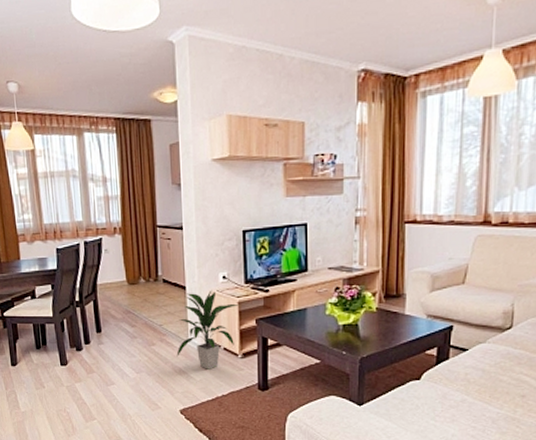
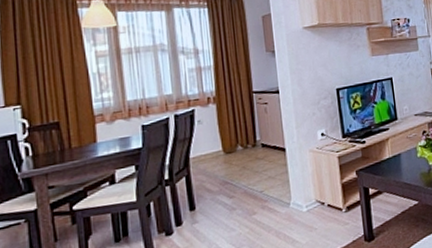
indoor plant: present [176,290,240,370] -> none [280,148,340,230]

